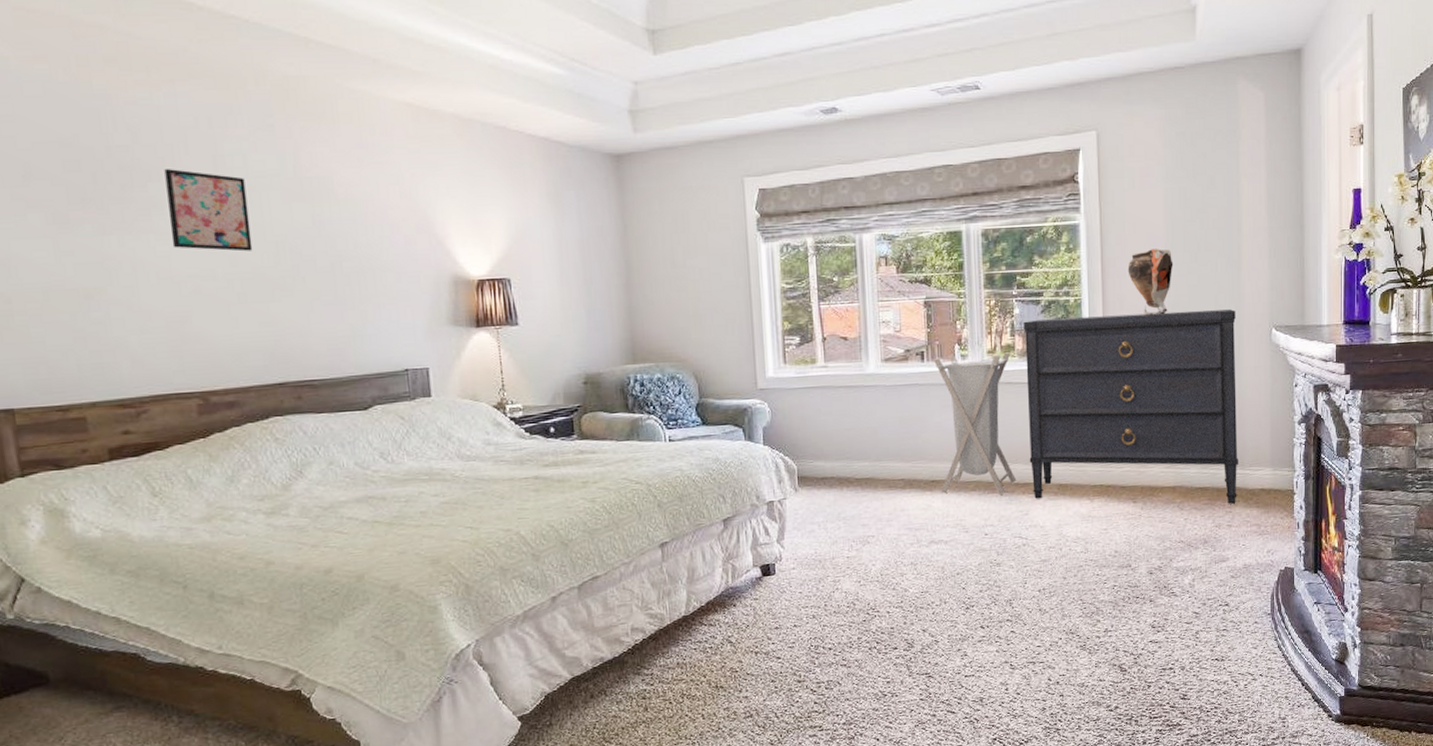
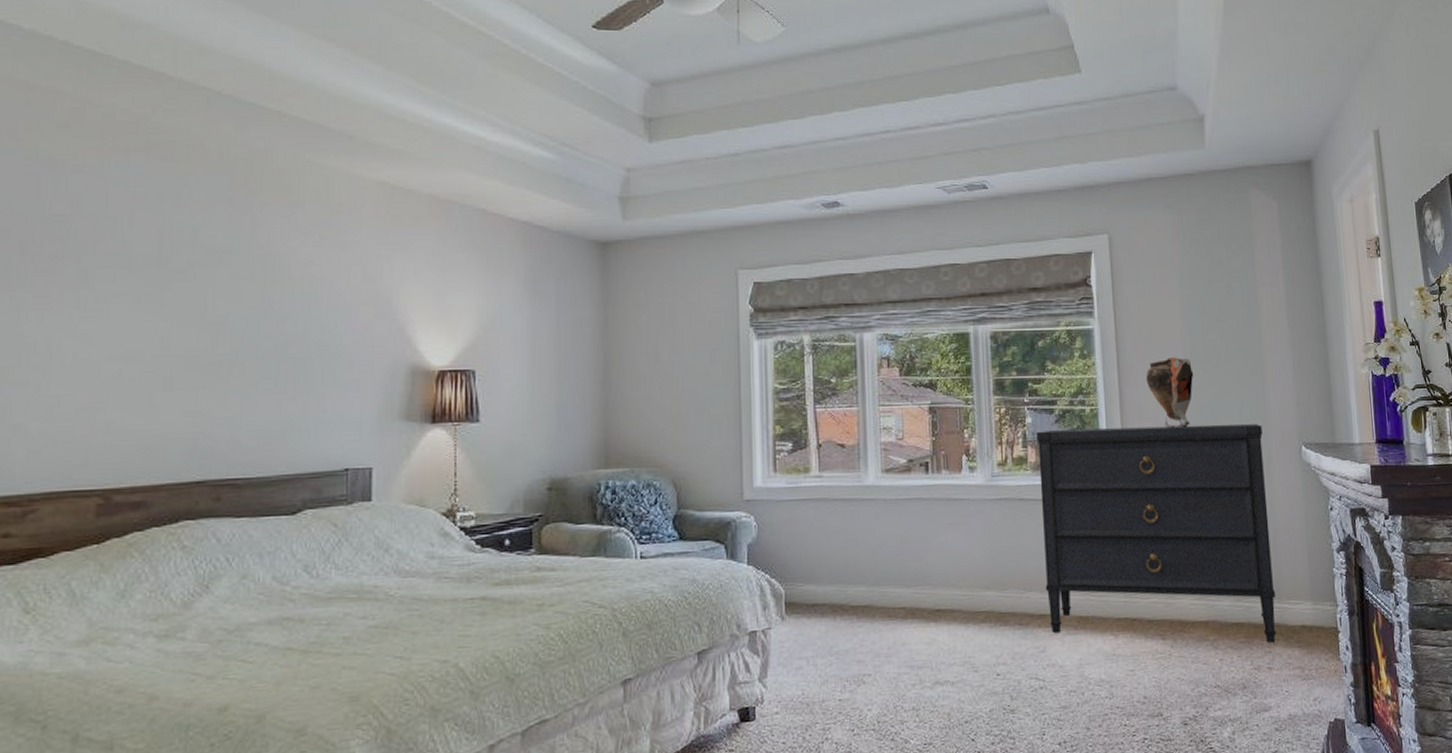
wall art: present [164,169,253,252] -> none [98,241,191,332]
laundry hamper: present [934,352,1017,495] -> none [939,465,1032,628]

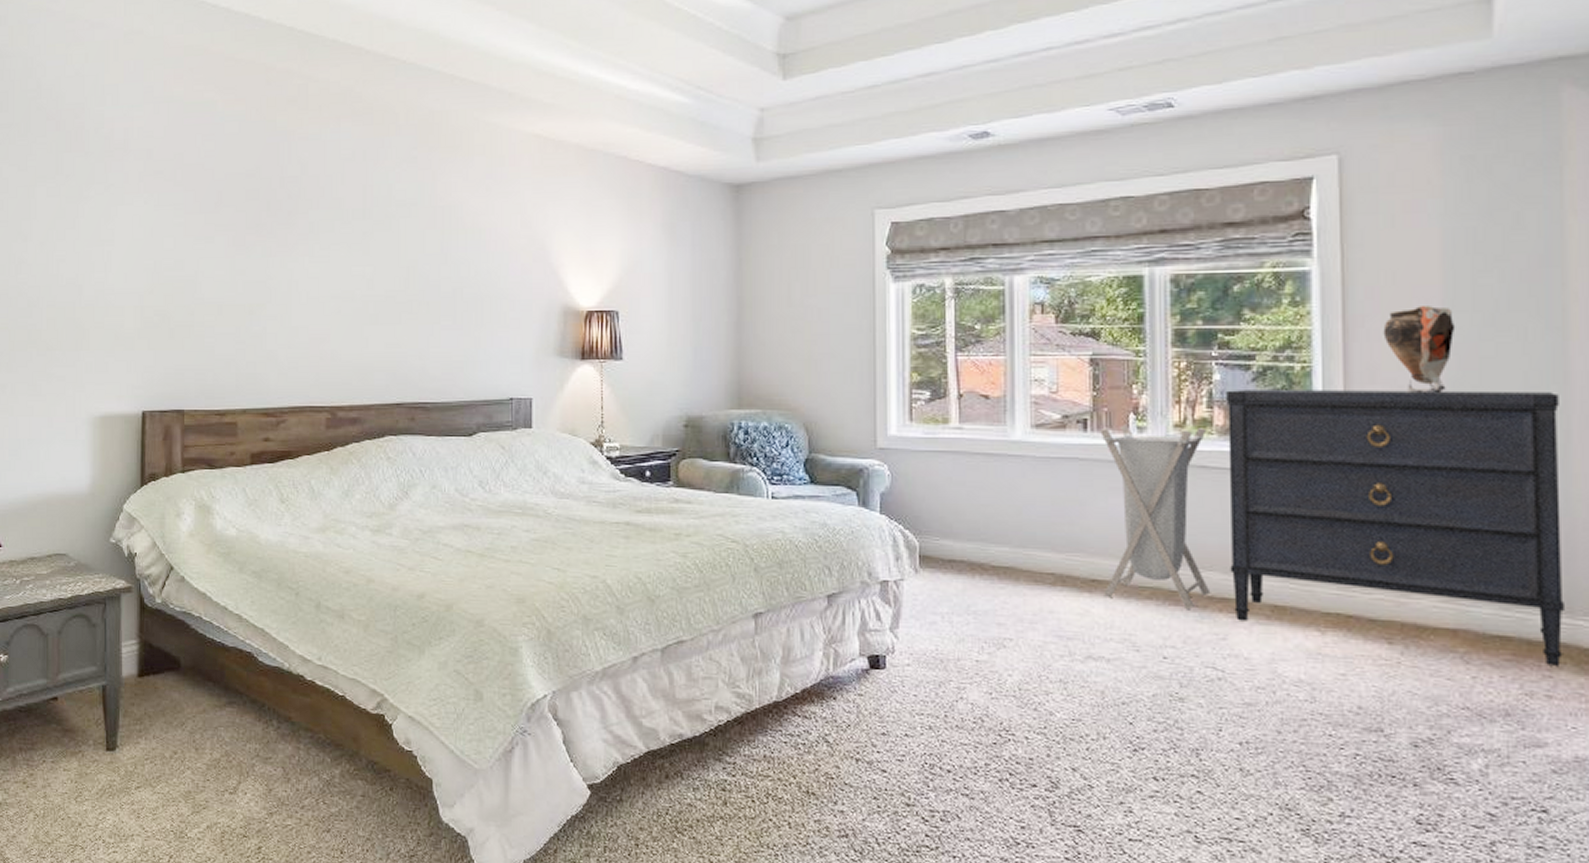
laundry hamper: none [939,465,1032,628] -> present [1100,424,1211,609]

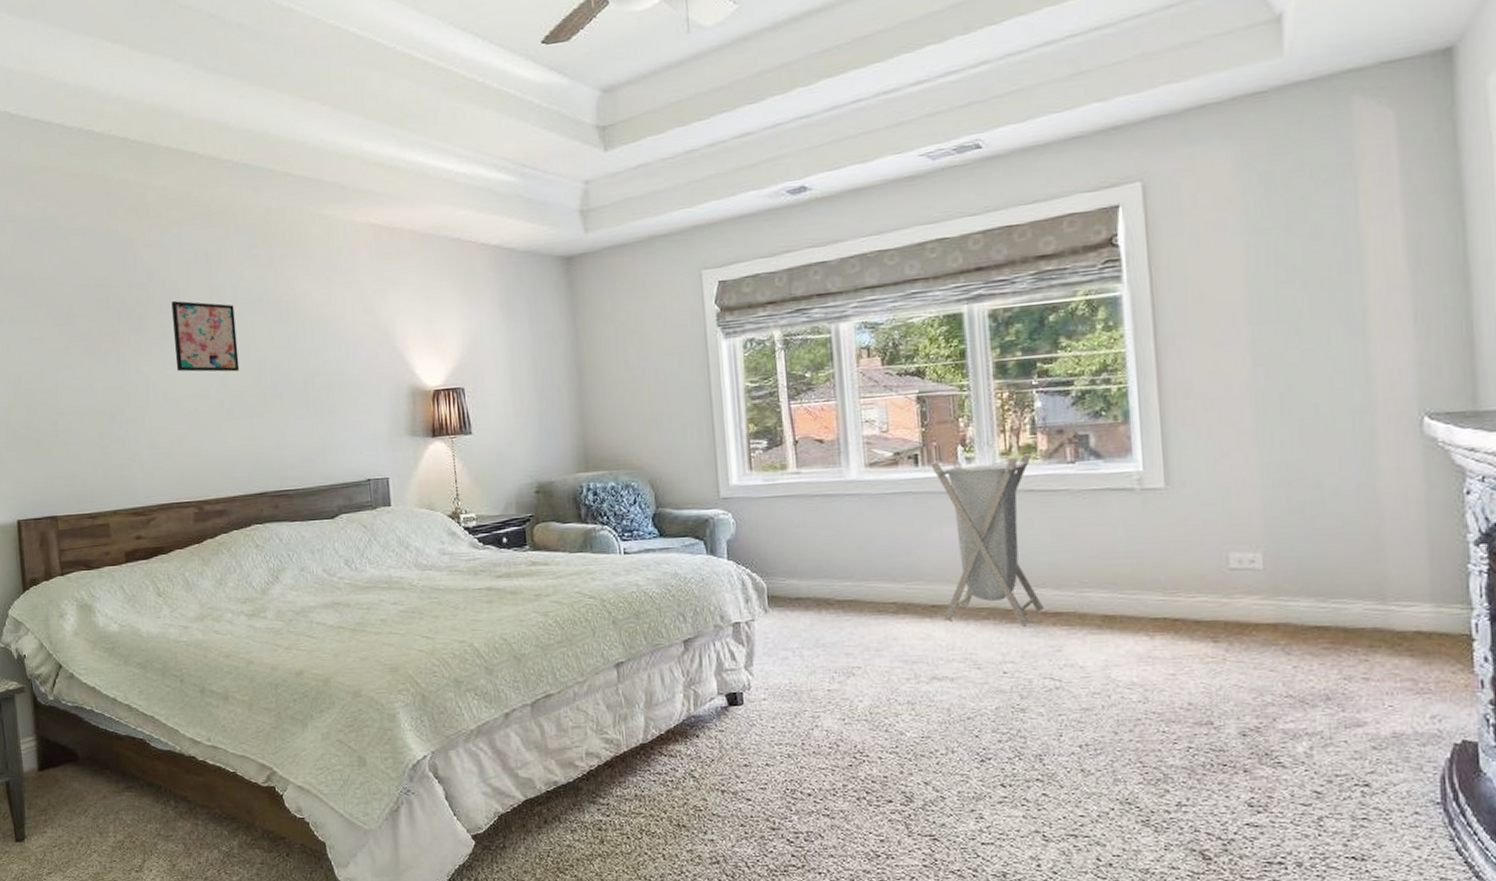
wall art: none [322,198,388,275] -> present [171,301,240,372]
dresser: present [1226,388,1564,666] -> none [1047,393,1377,650]
vase: present [1383,306,1456,394] -> none [1193,320,1262,404]

